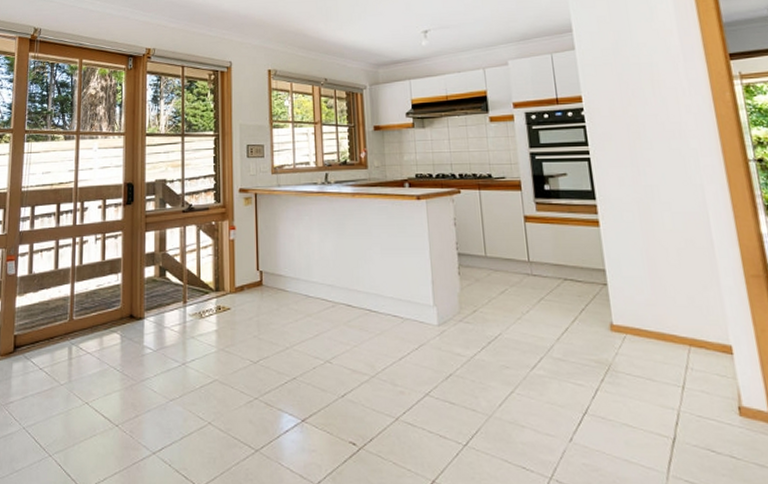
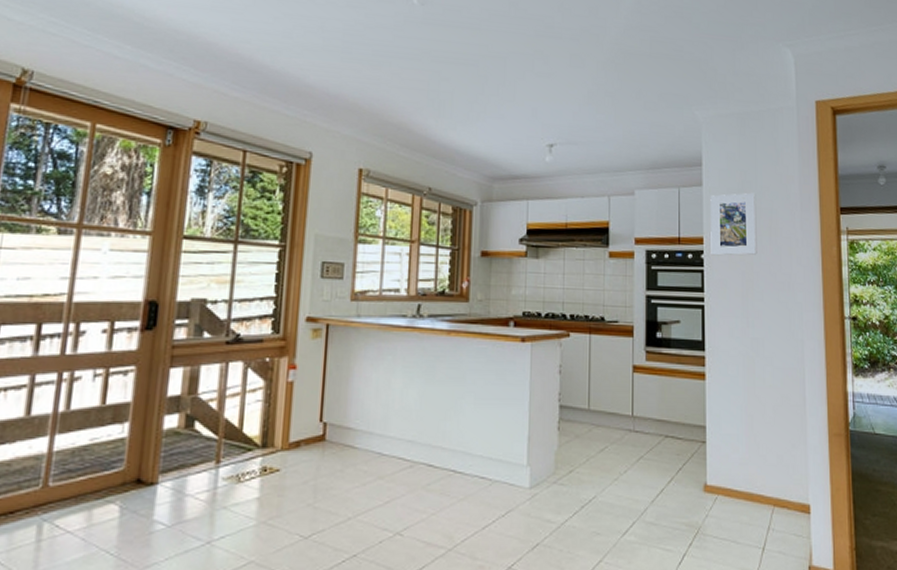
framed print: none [584,50,641,112] -> present [710,192,757,256]

